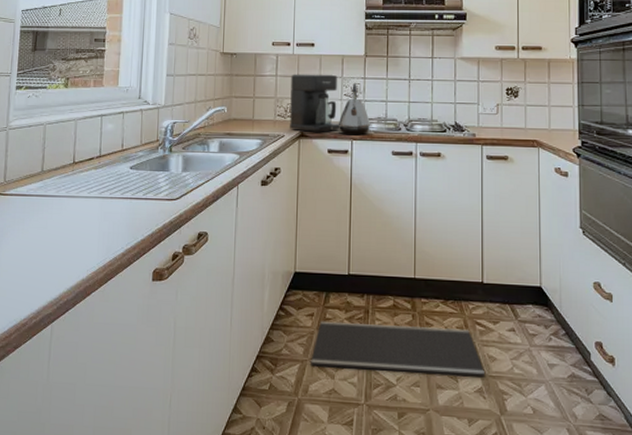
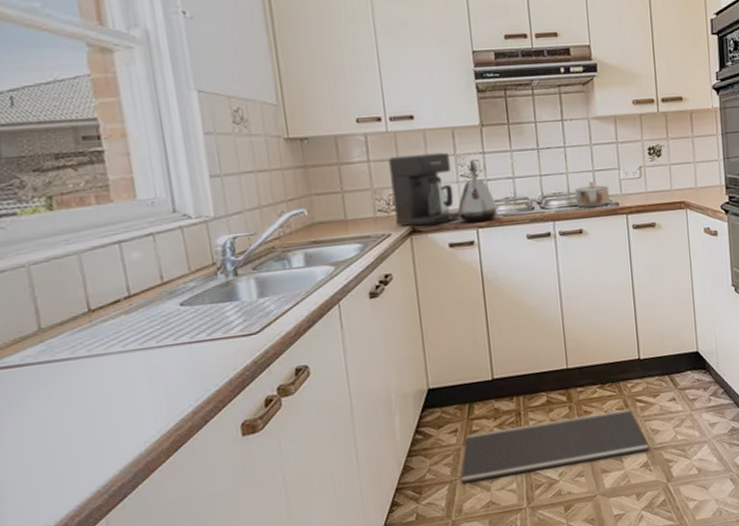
cooking pot: none [438,112,468,135] -> present [575,182,611,208]

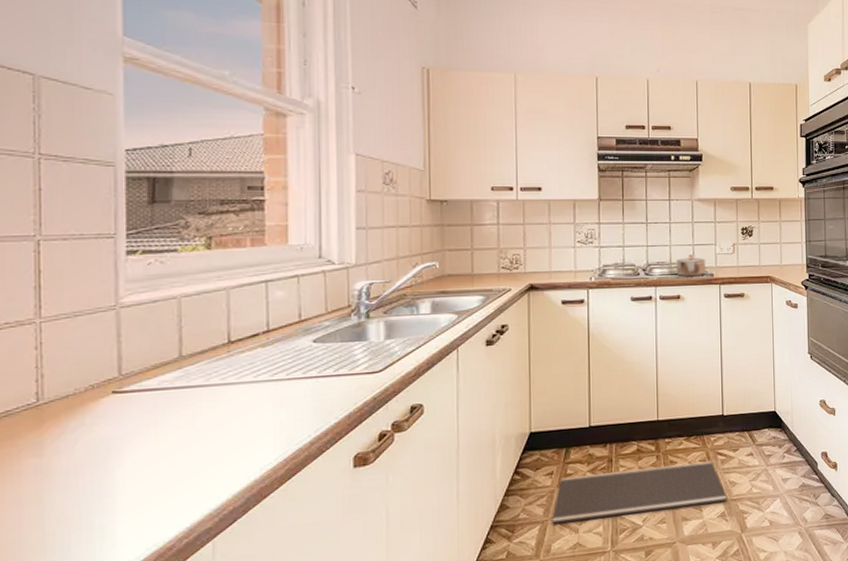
coffee maker: present [388,152,461,226] -> none [515,220,574,284]
kettle: present [457,159,498,223] -> none [571,228,608,284]

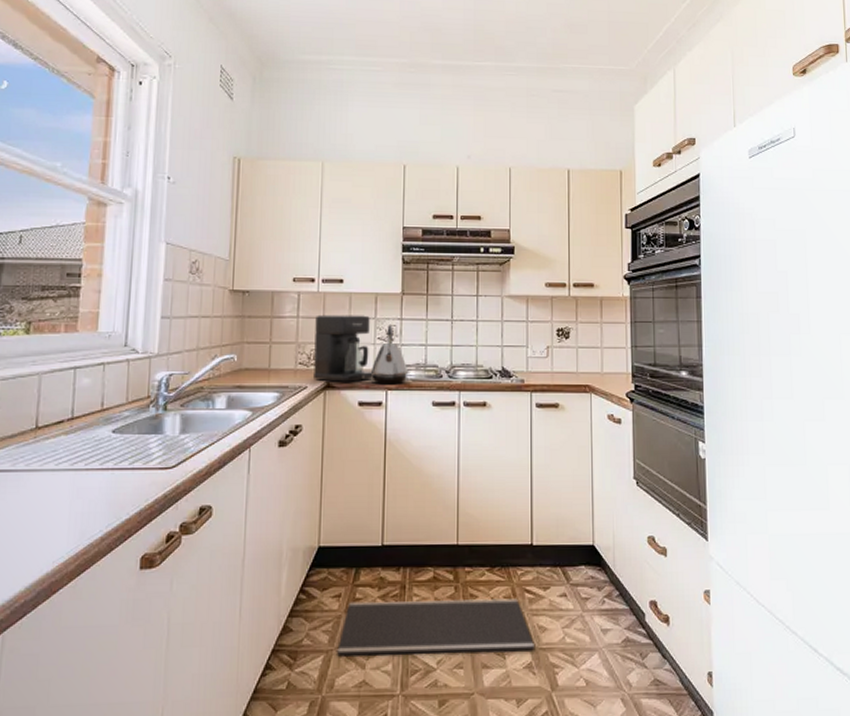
coffee maker: none [515,220,574,284] -> present [312,314,373,382]
kettle: none [571,228,608,284] -> present [370,324,409,385]
cooking pot: present [676,254,706,277] -> none [483,356,516,382]

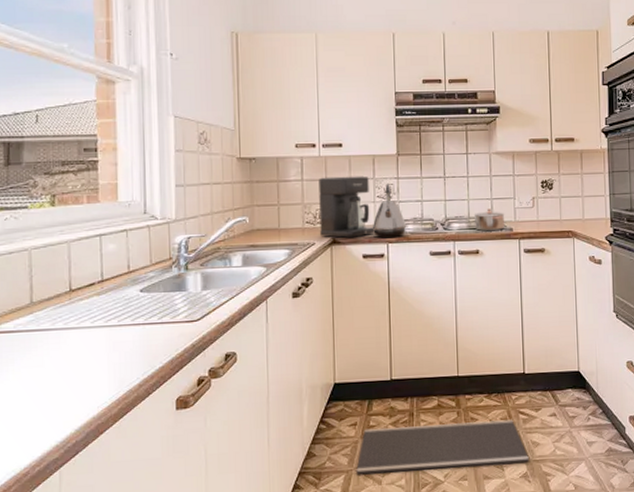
cooking pot: none [483,356,516,382] -> present [475,208,505,232]

